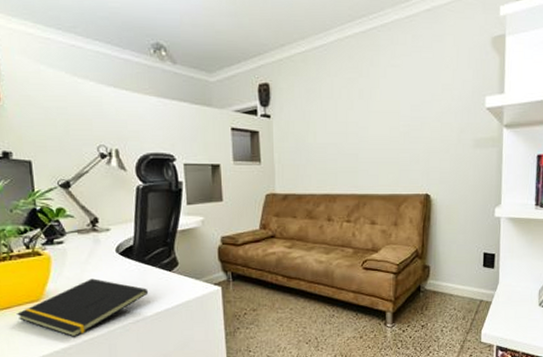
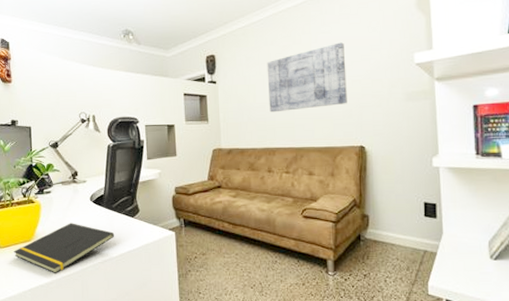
wall art: none [329,79,416,155] -> present [267,42,347,113]

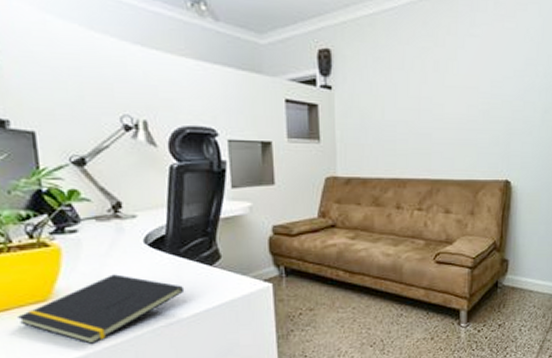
wall art: present [267,42,347,113] -> none [400,51,497,134]

